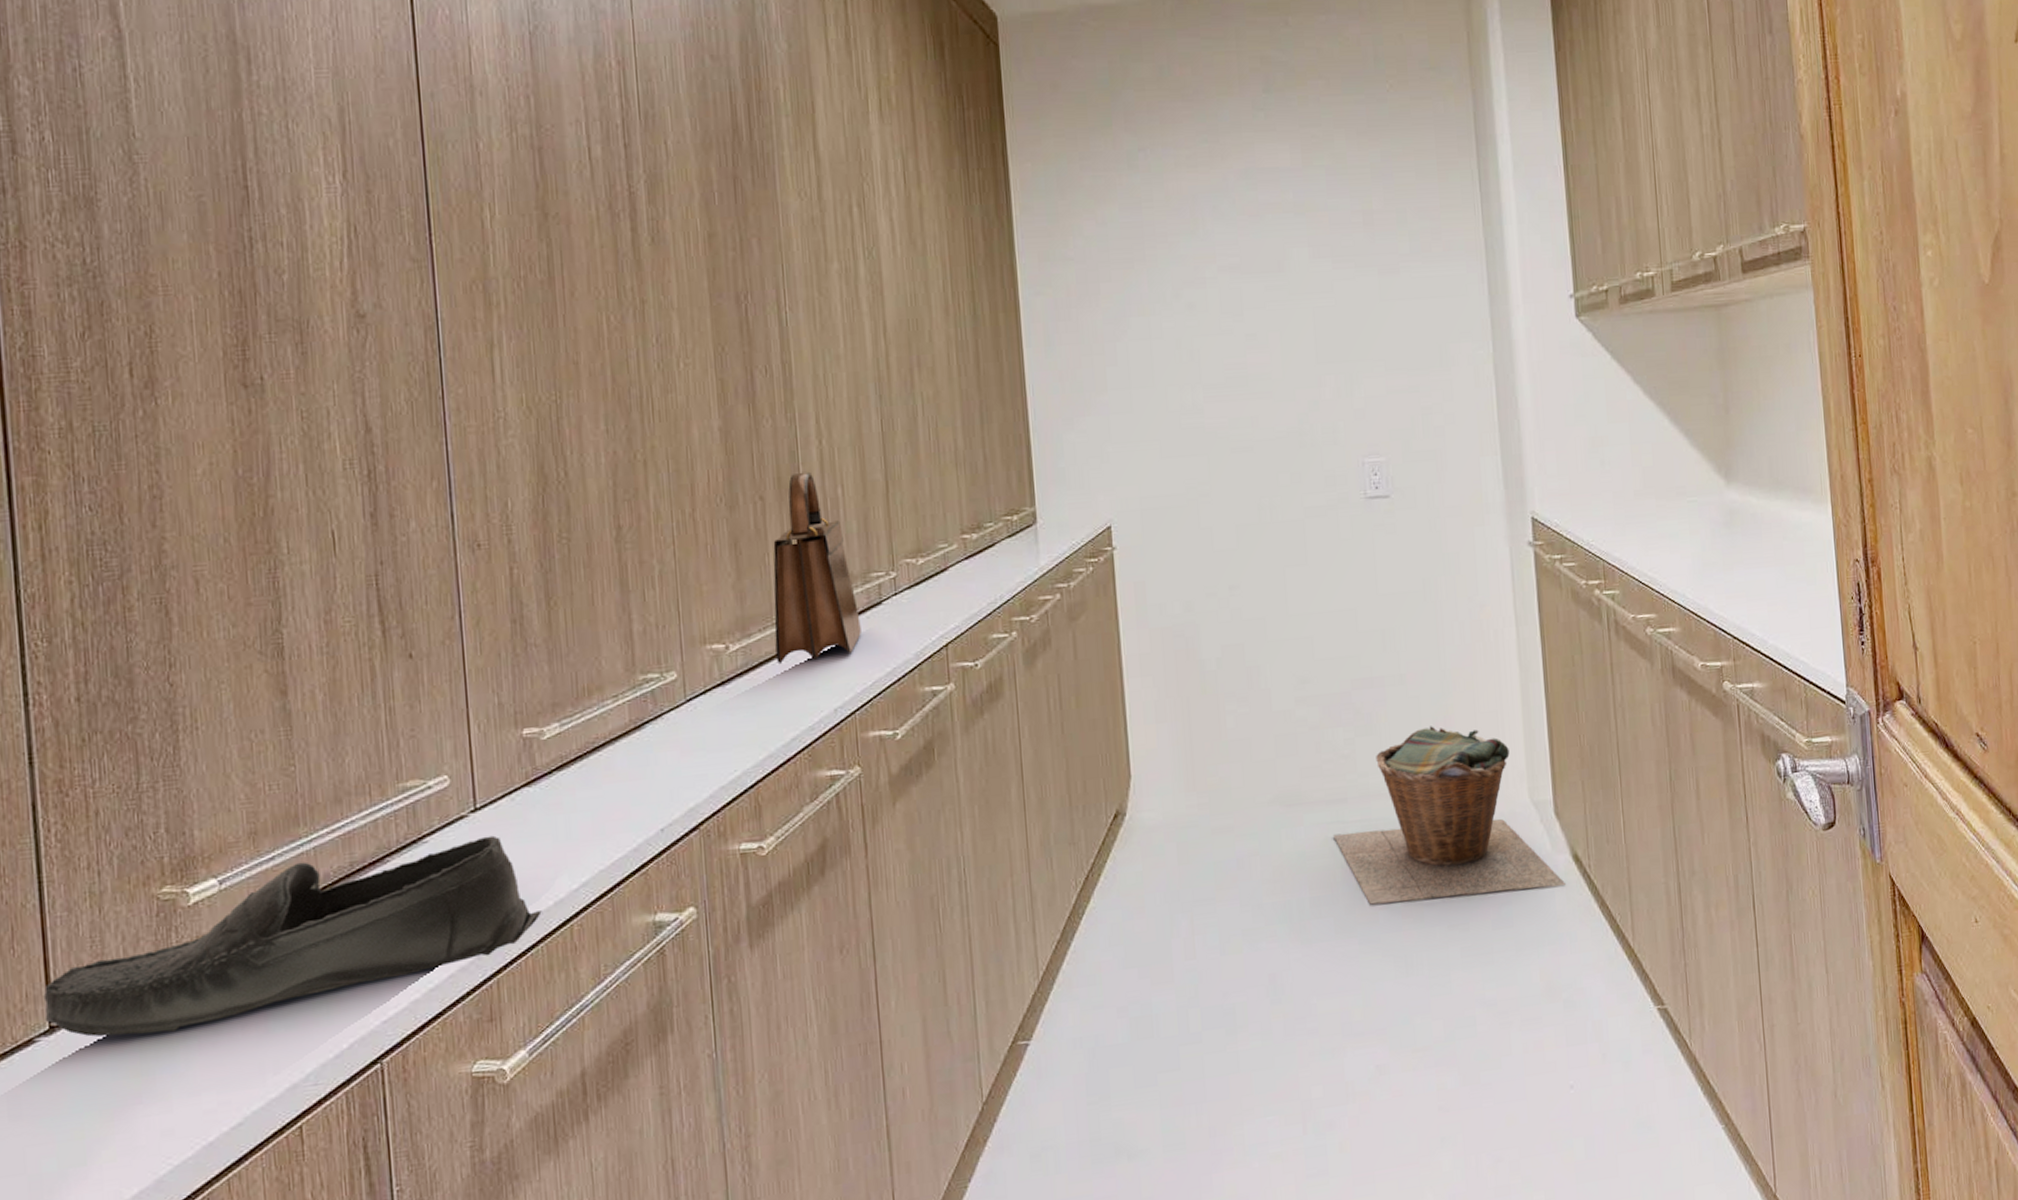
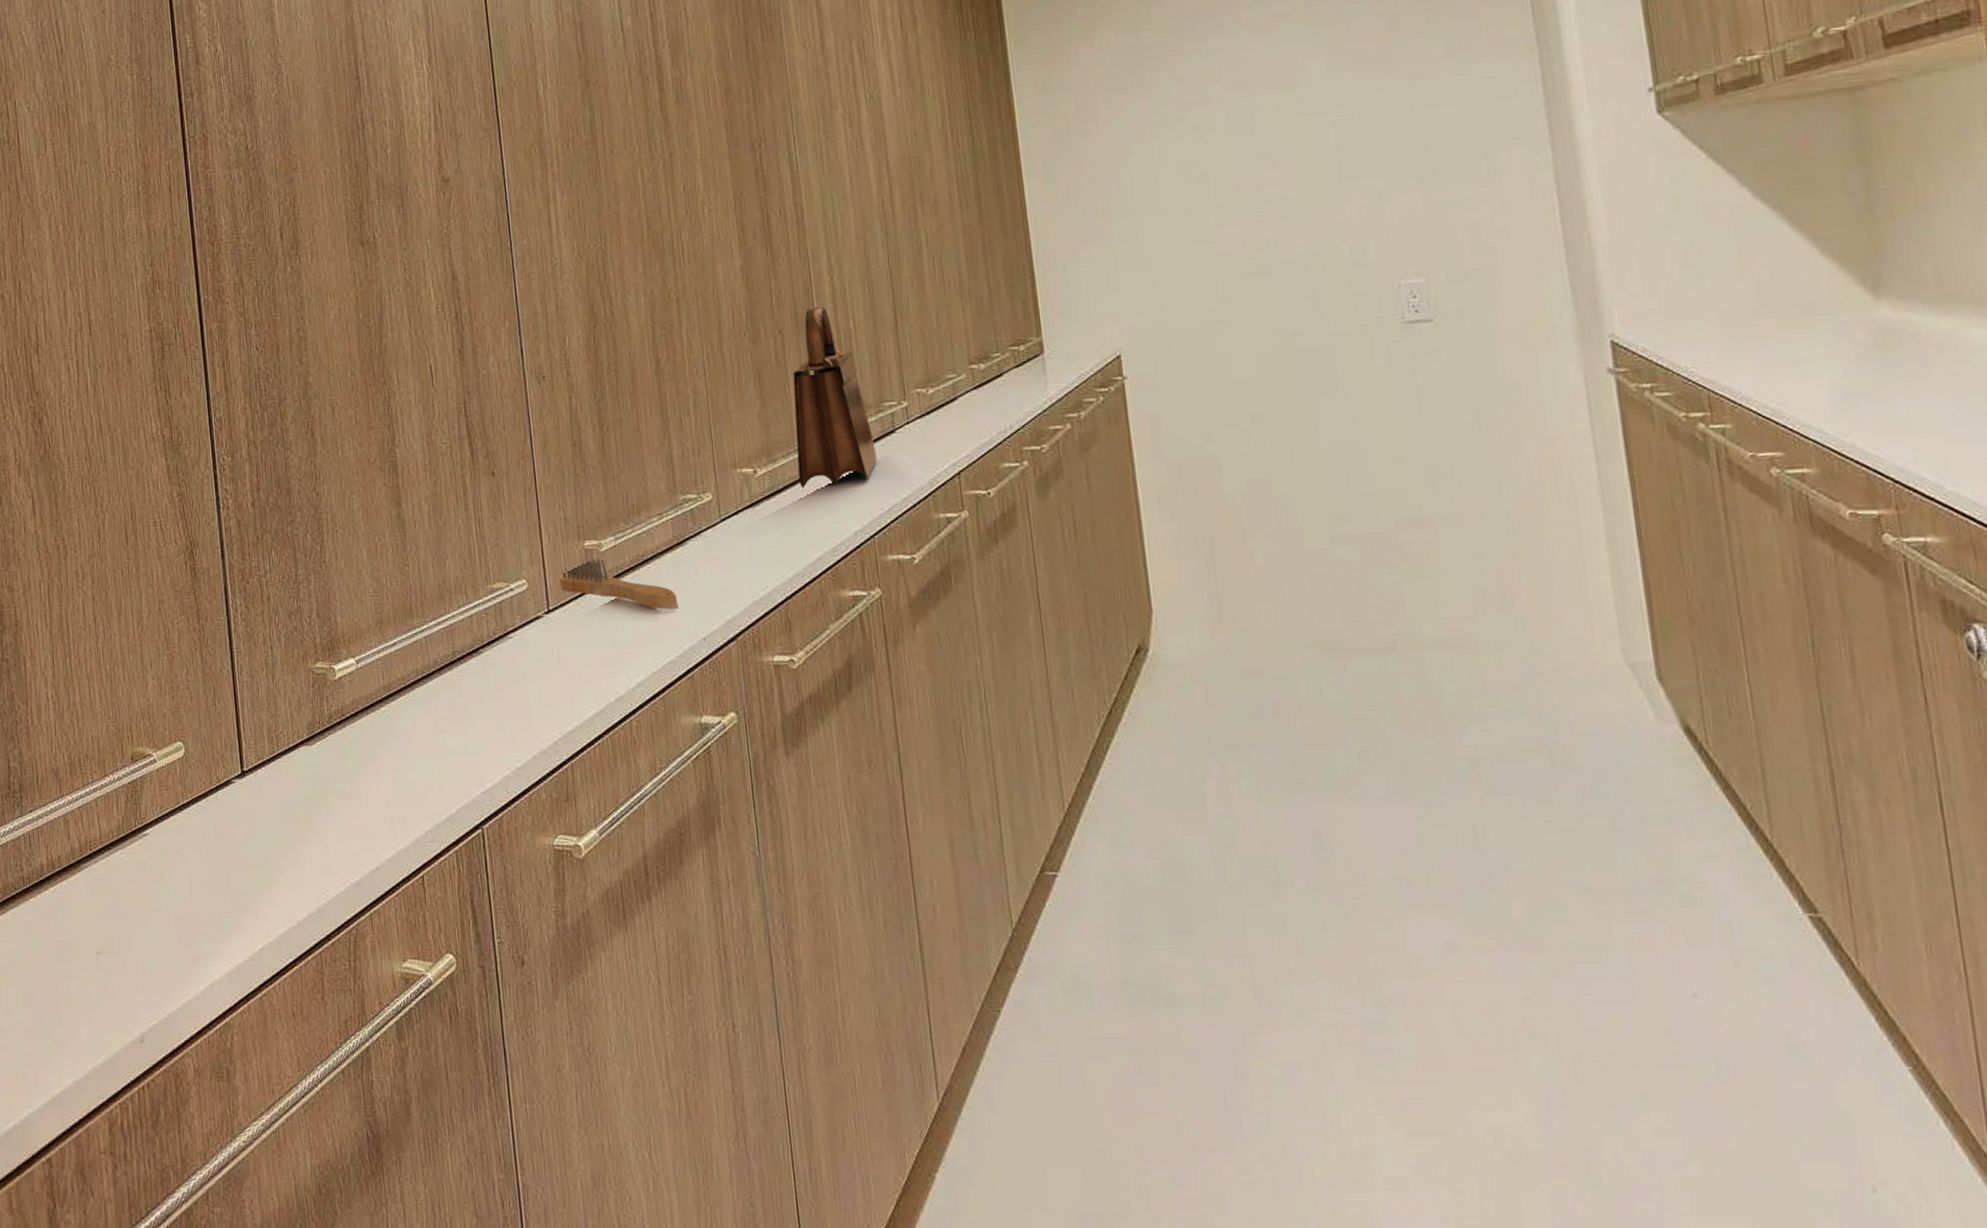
shoe: present [43,835,542,1038] -> none [236,635,606,785]
wire brush: none [488,747,633,801] -> present [558,557,679,610]
laundry basket: present [1333,726,1567,905] -> none [1382,572,1677,765]

